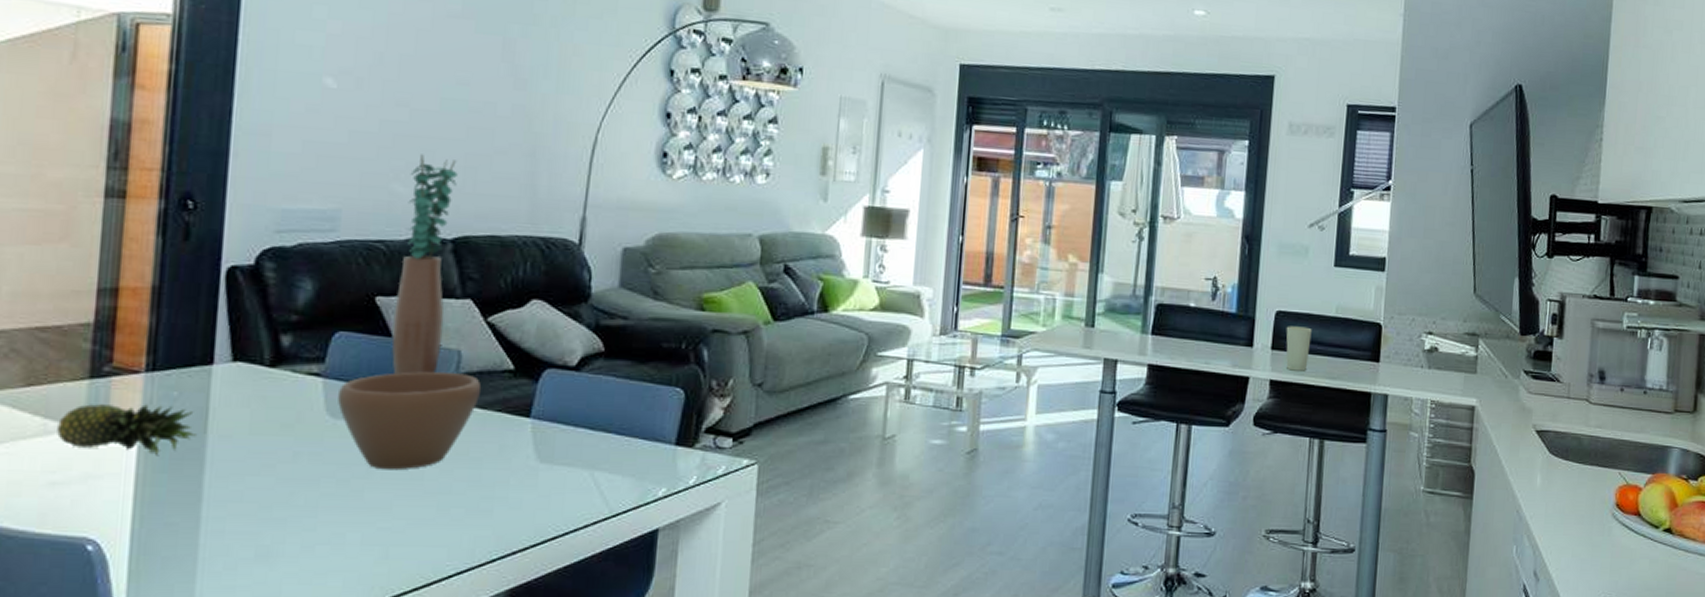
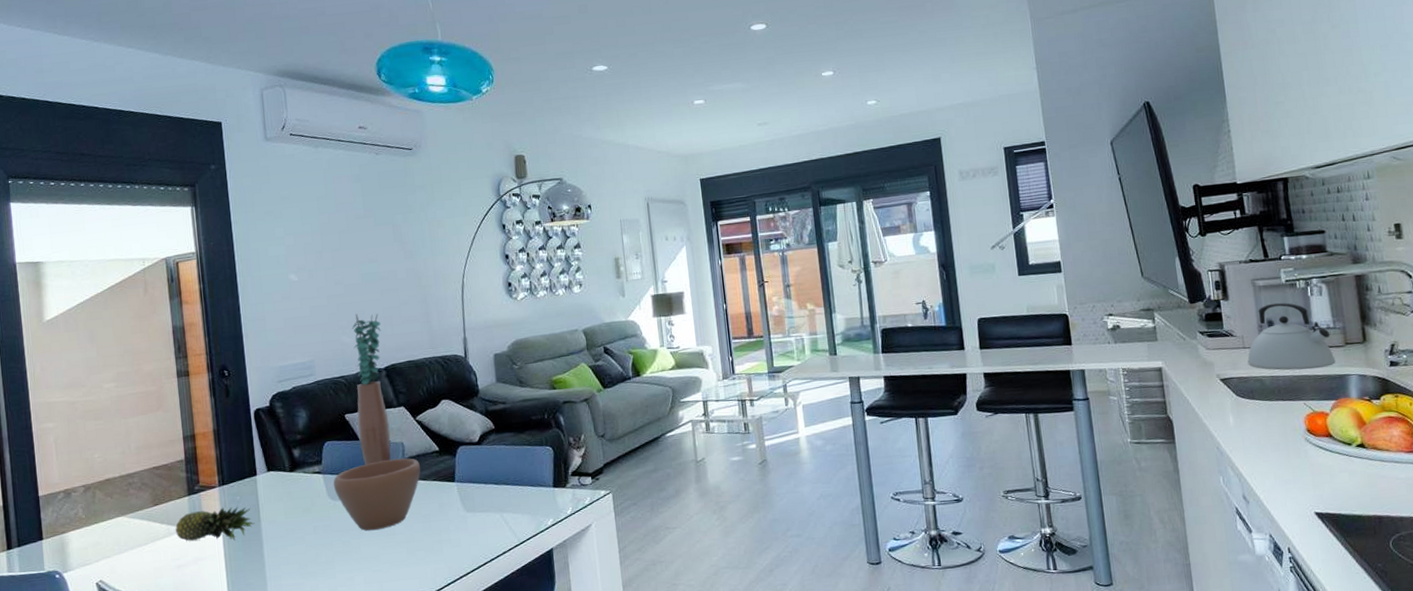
cup: present [1286,326,1312,371] -> none [988,327,1012,363]
kettle: none [1569,350,1661,435] -> present [1247,302,1336,371]

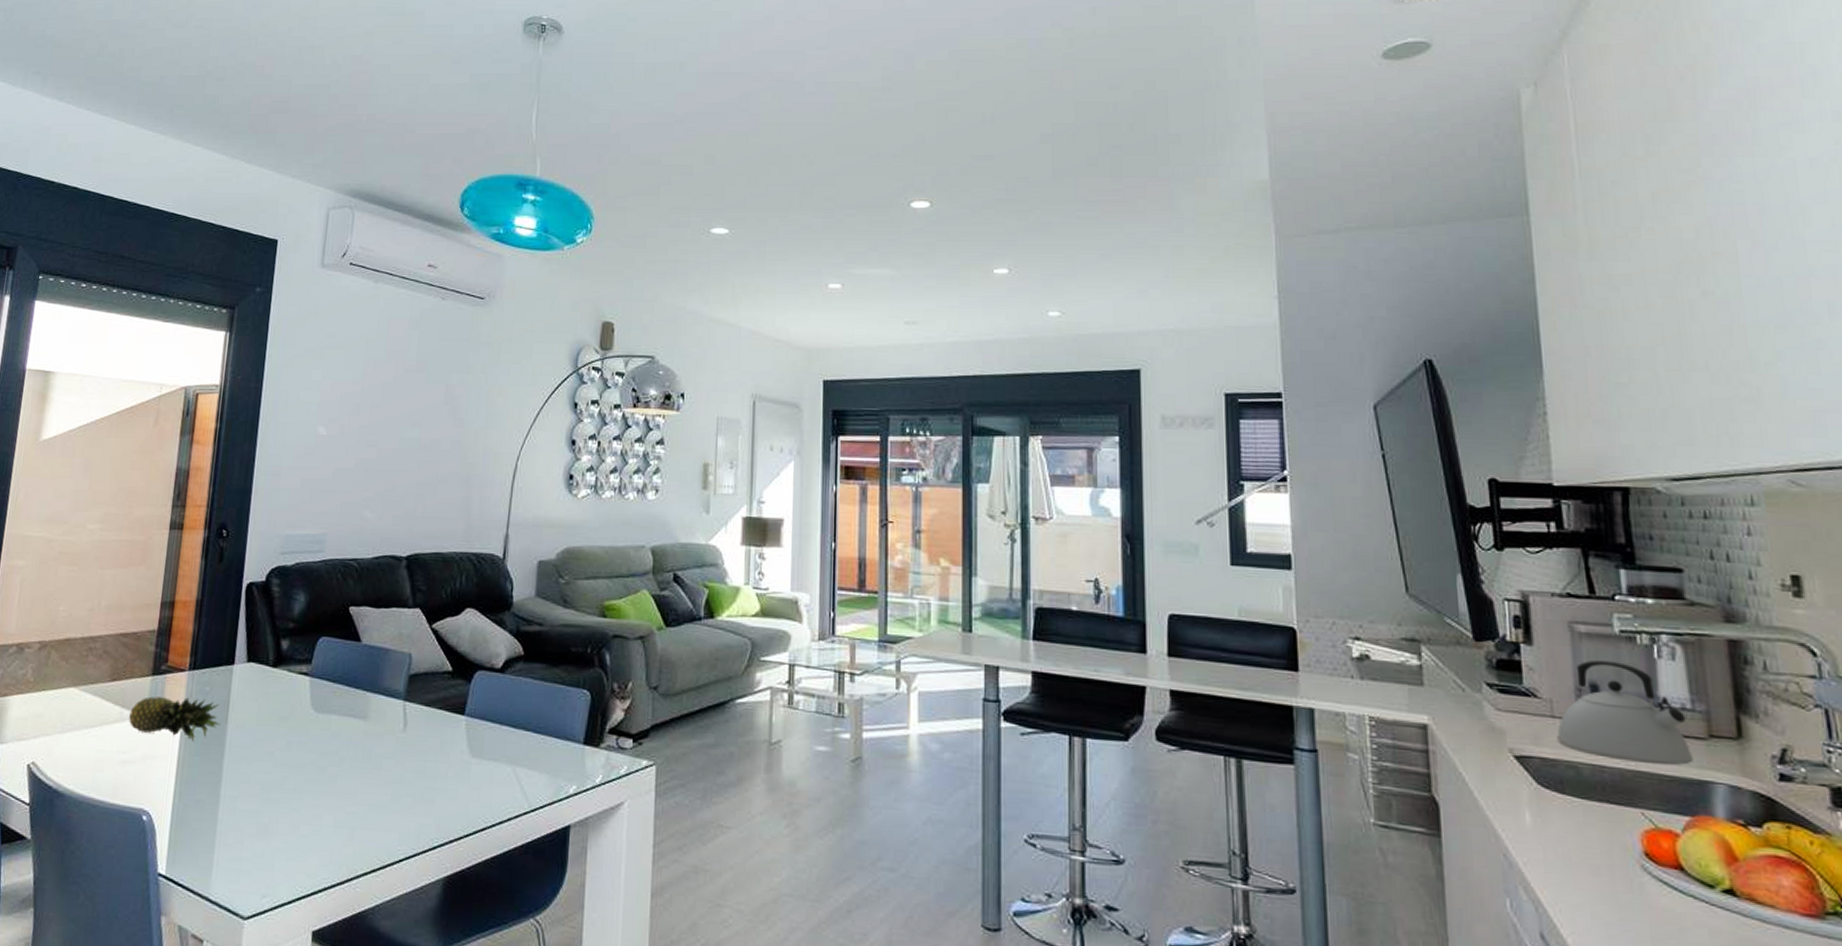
bowl: present [333,458,421,531] -> none [320,672,427,759]
vase: present [351,314,391,465] -> none [360,485,411,675]

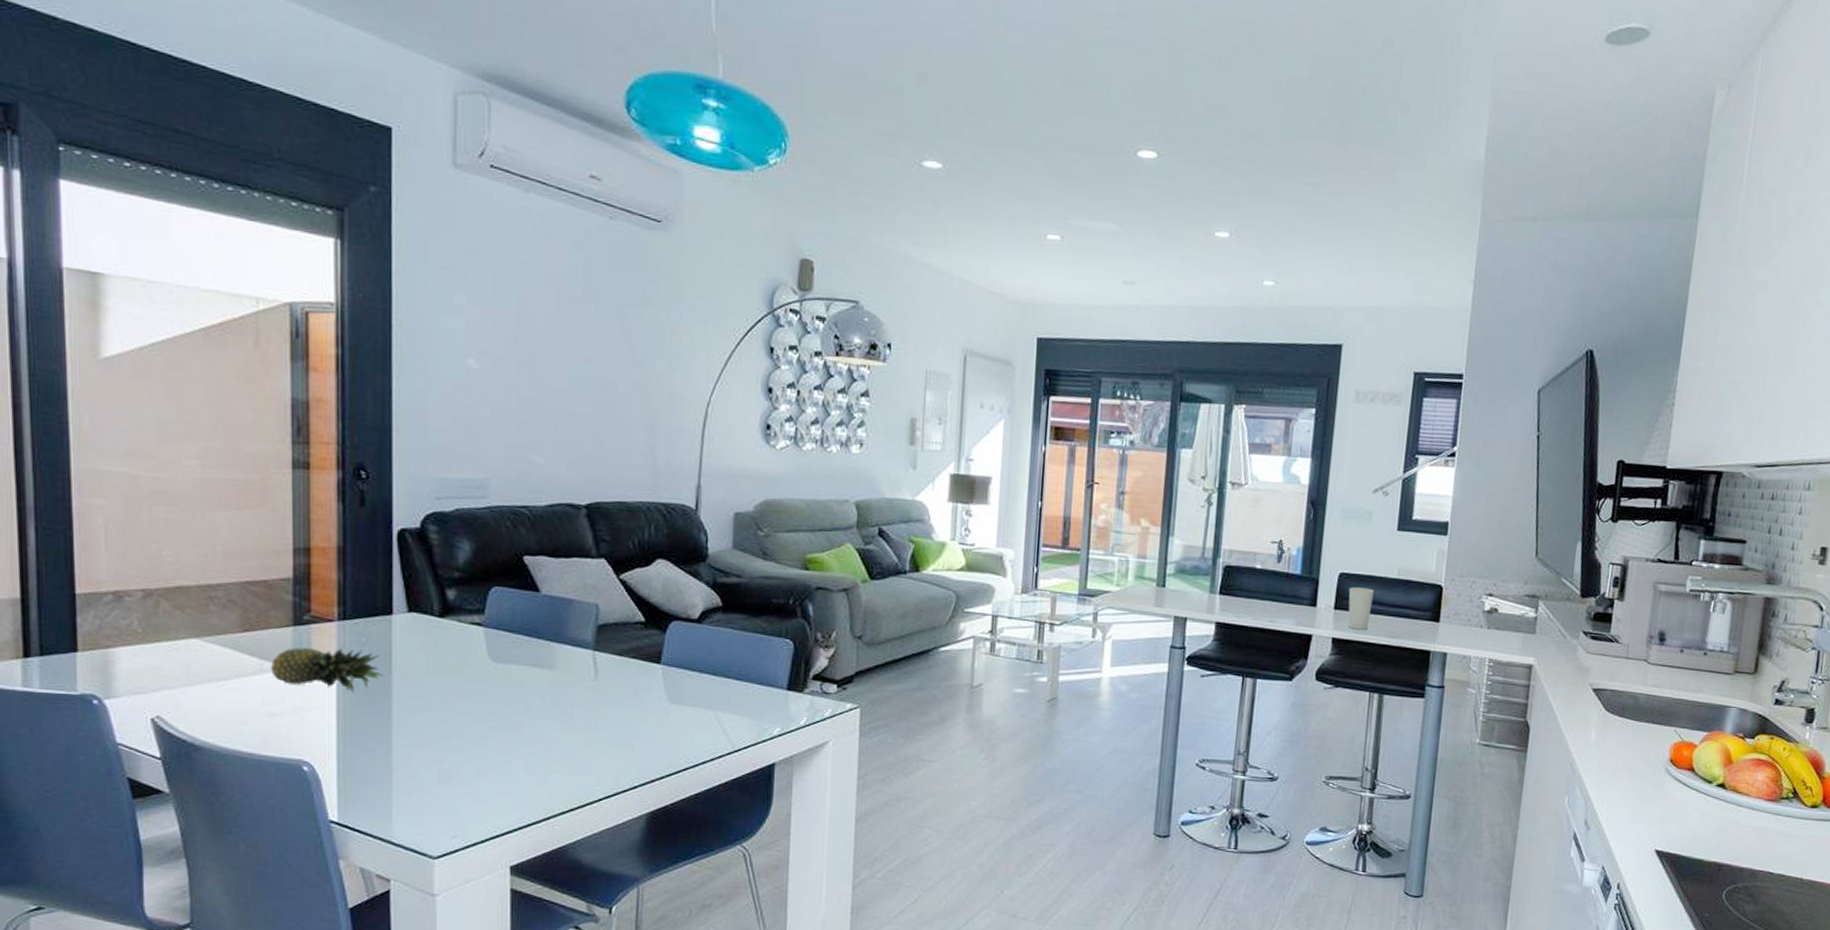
cup: none [1182,630,1213,681] -> present [1348,587,1374,630]
kettle: present [1557,659,1694,766] -> none [1626,613,1722,695]

